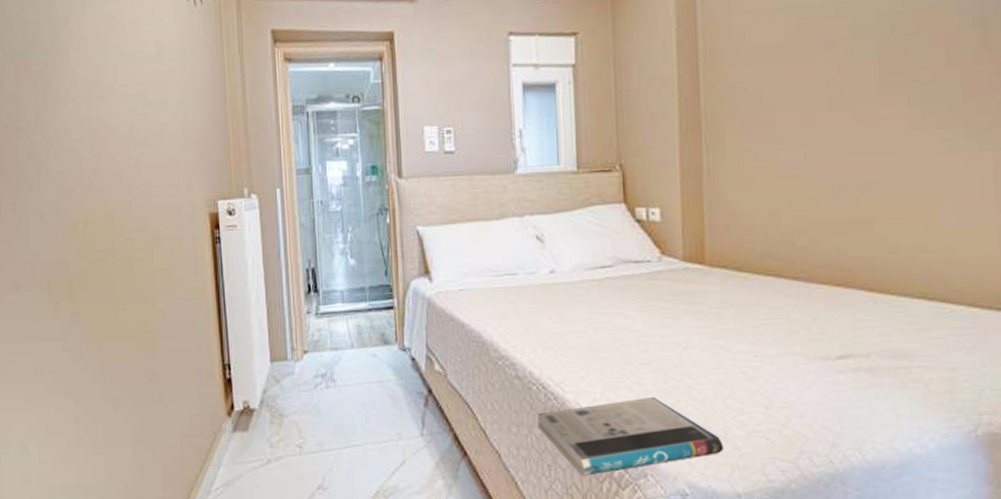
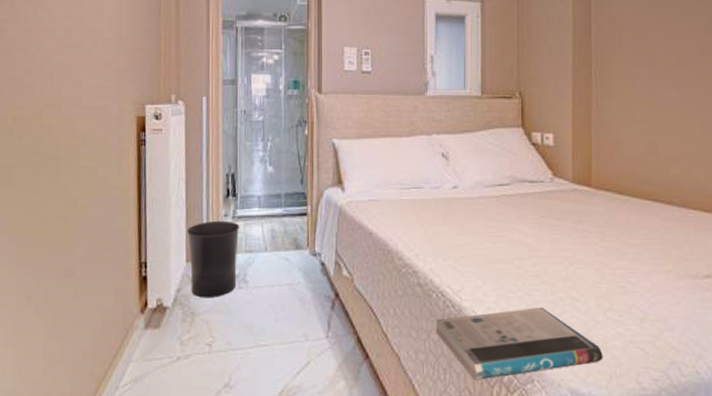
waste bin: none [269,318,324,398] -> present [187,220,240,297]

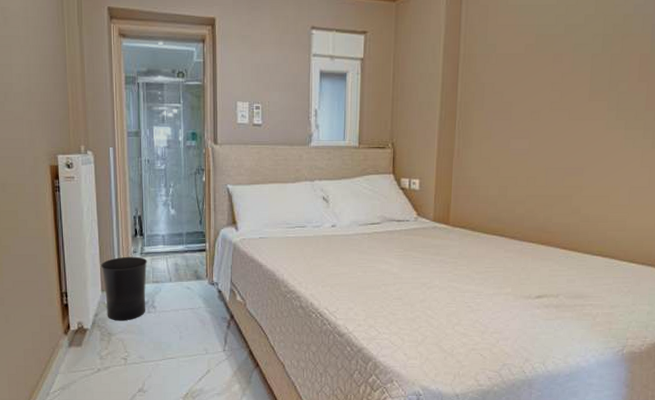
book: present [436,307,603,381] -> none [315,323,450,382]

